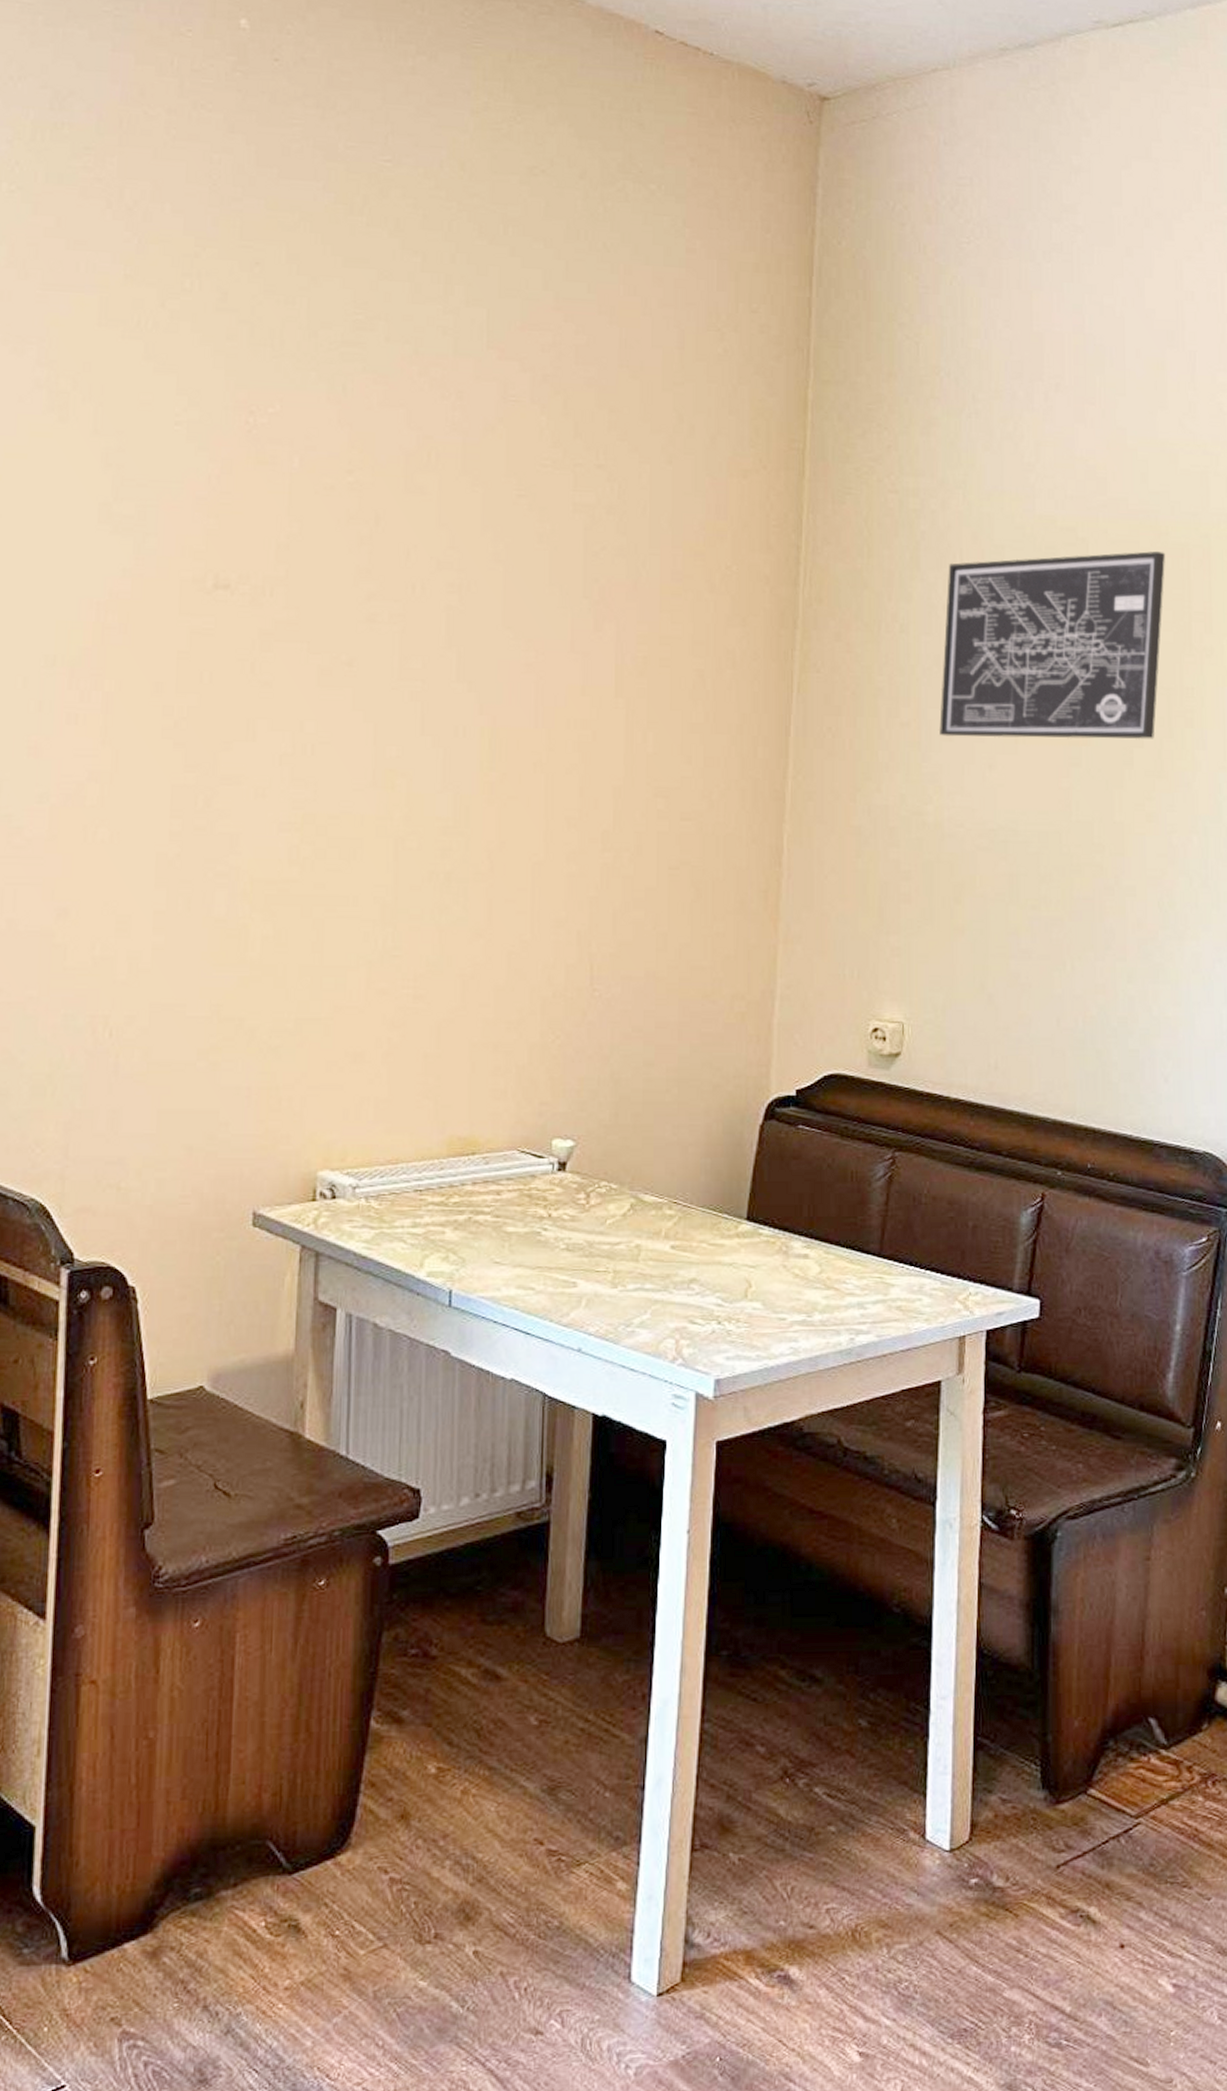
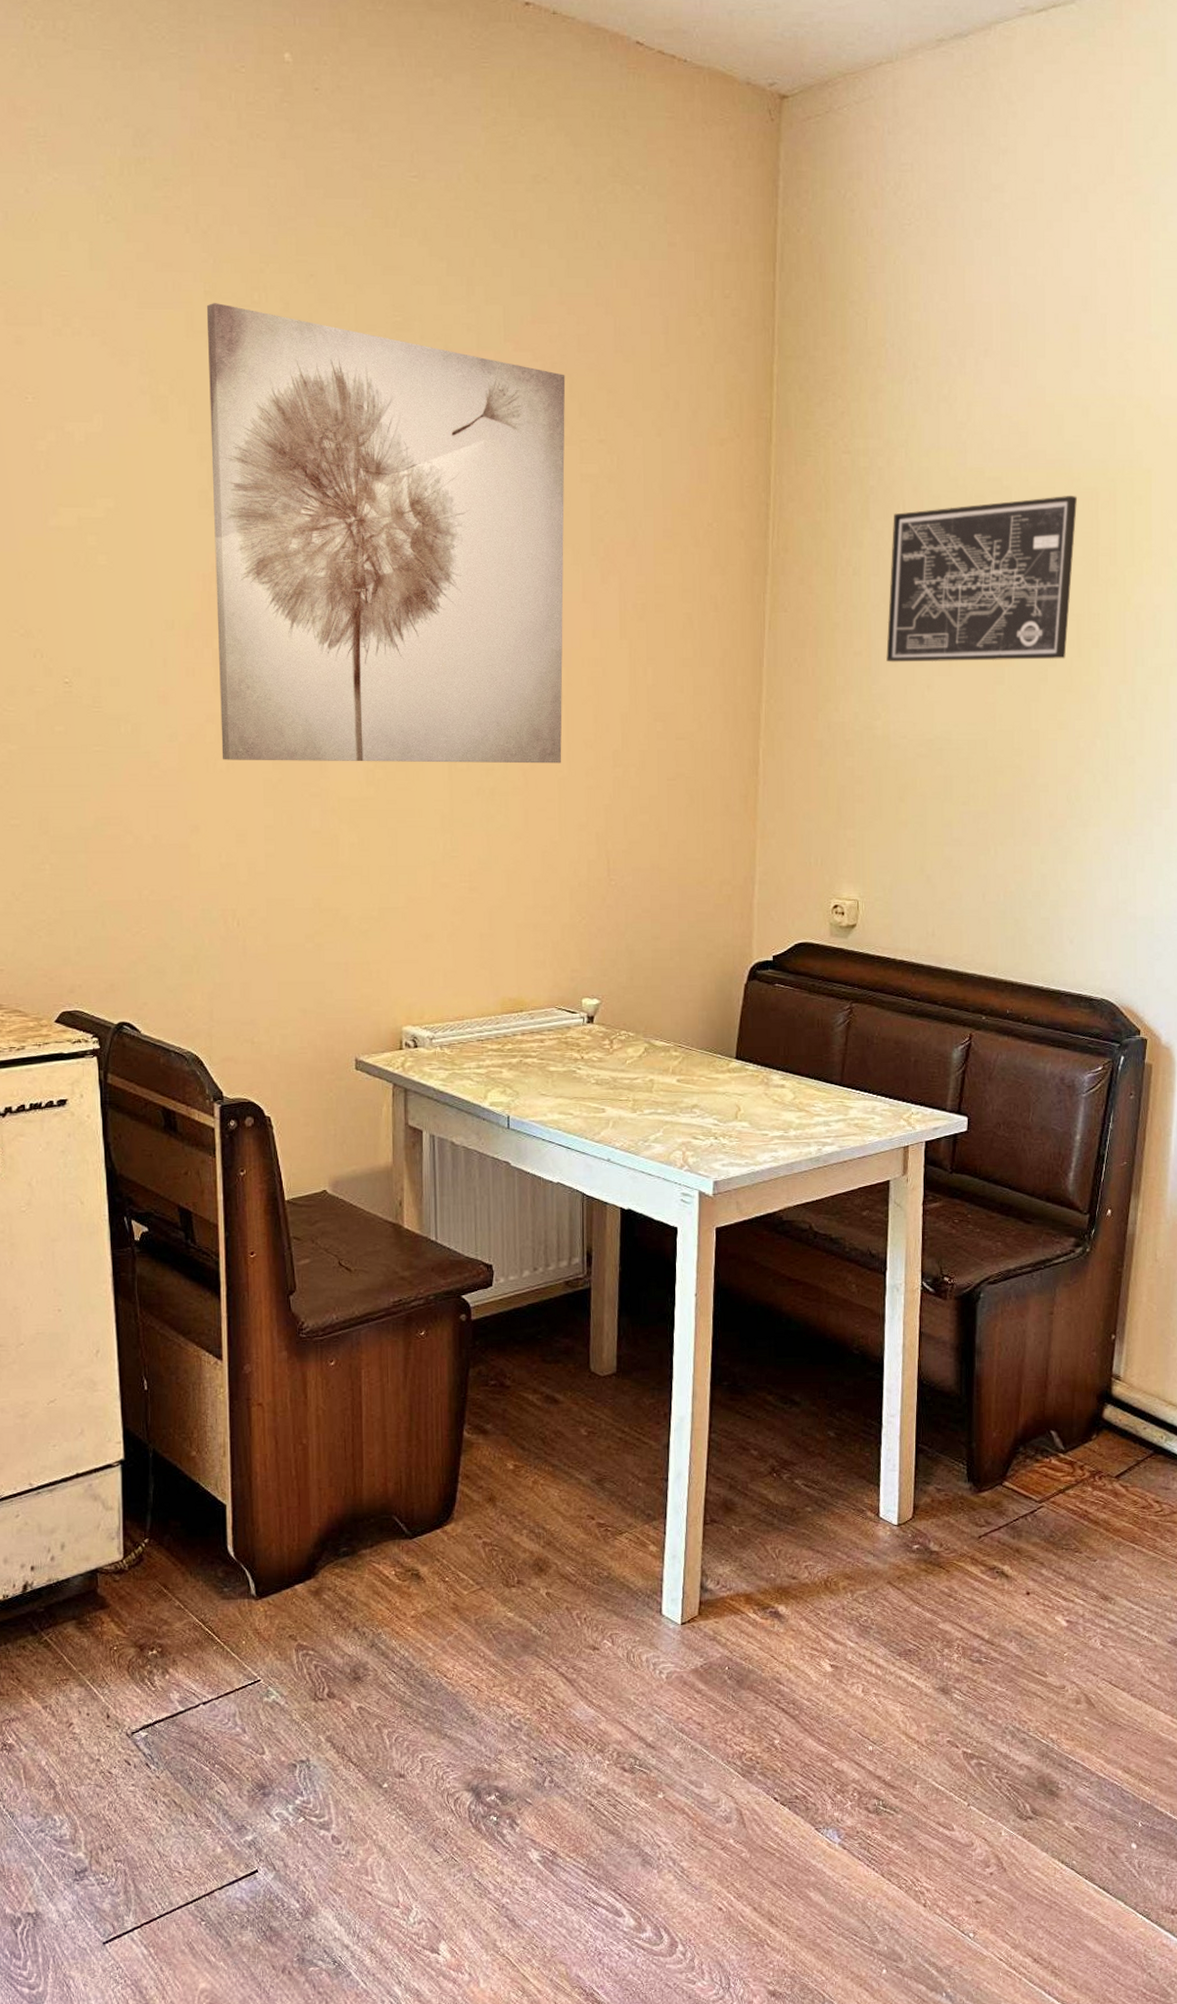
wall art: none [104,288,559,845] -> present [206,303,566,764]

